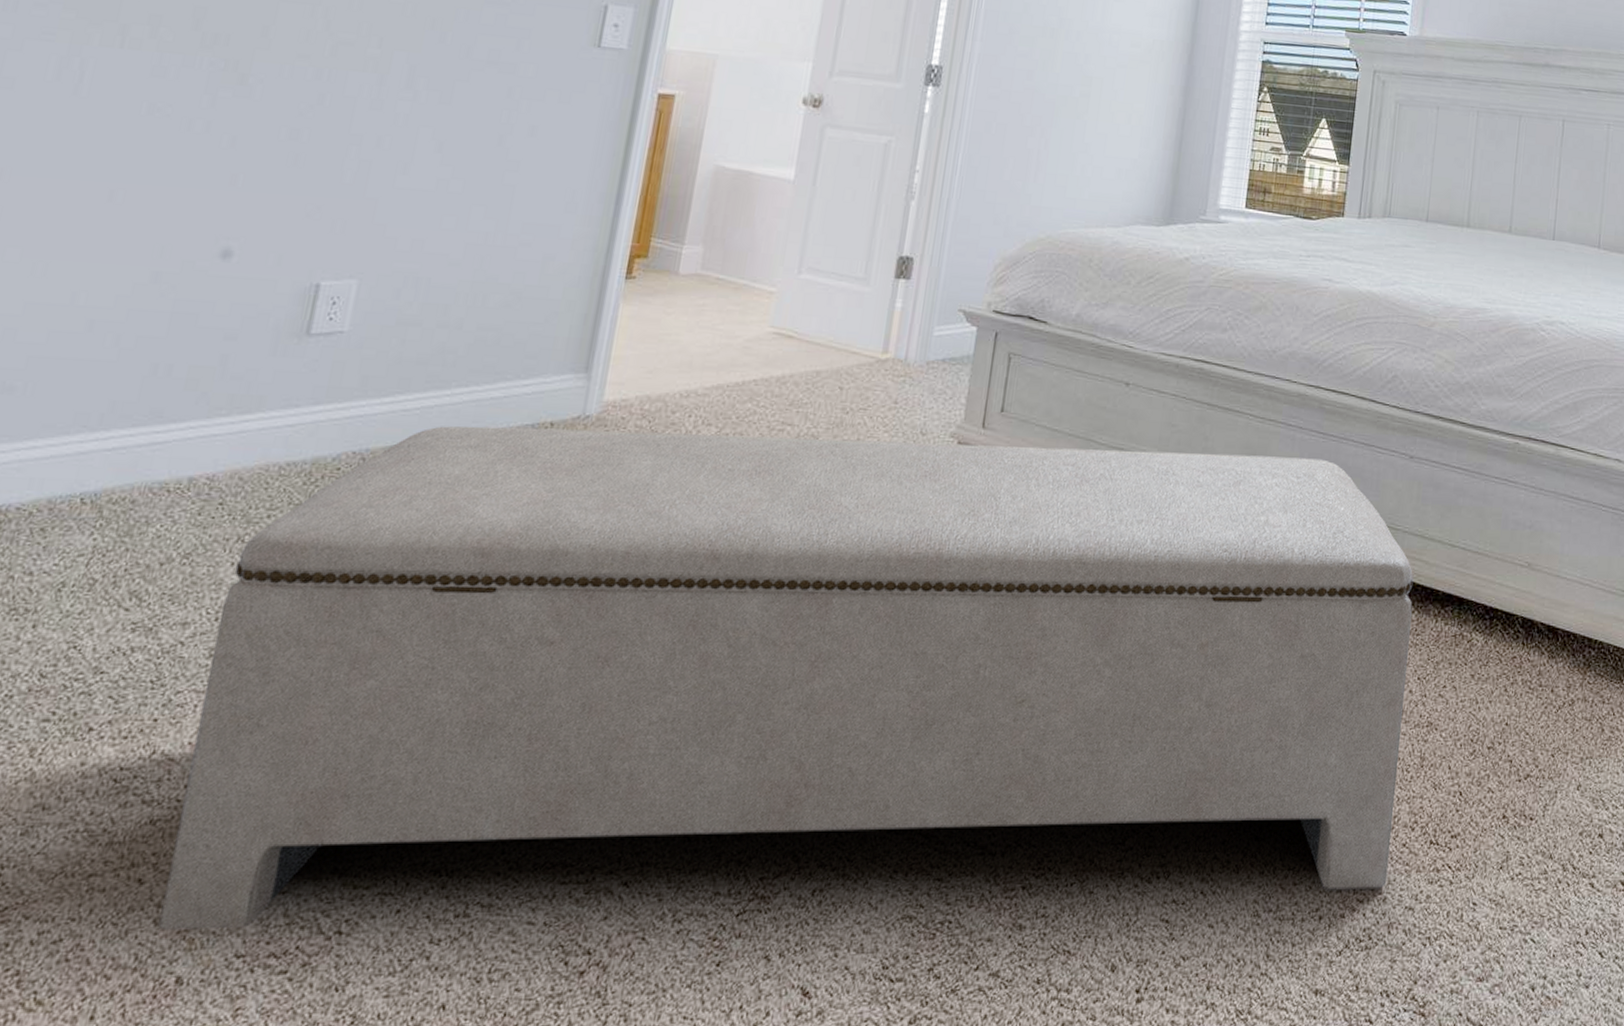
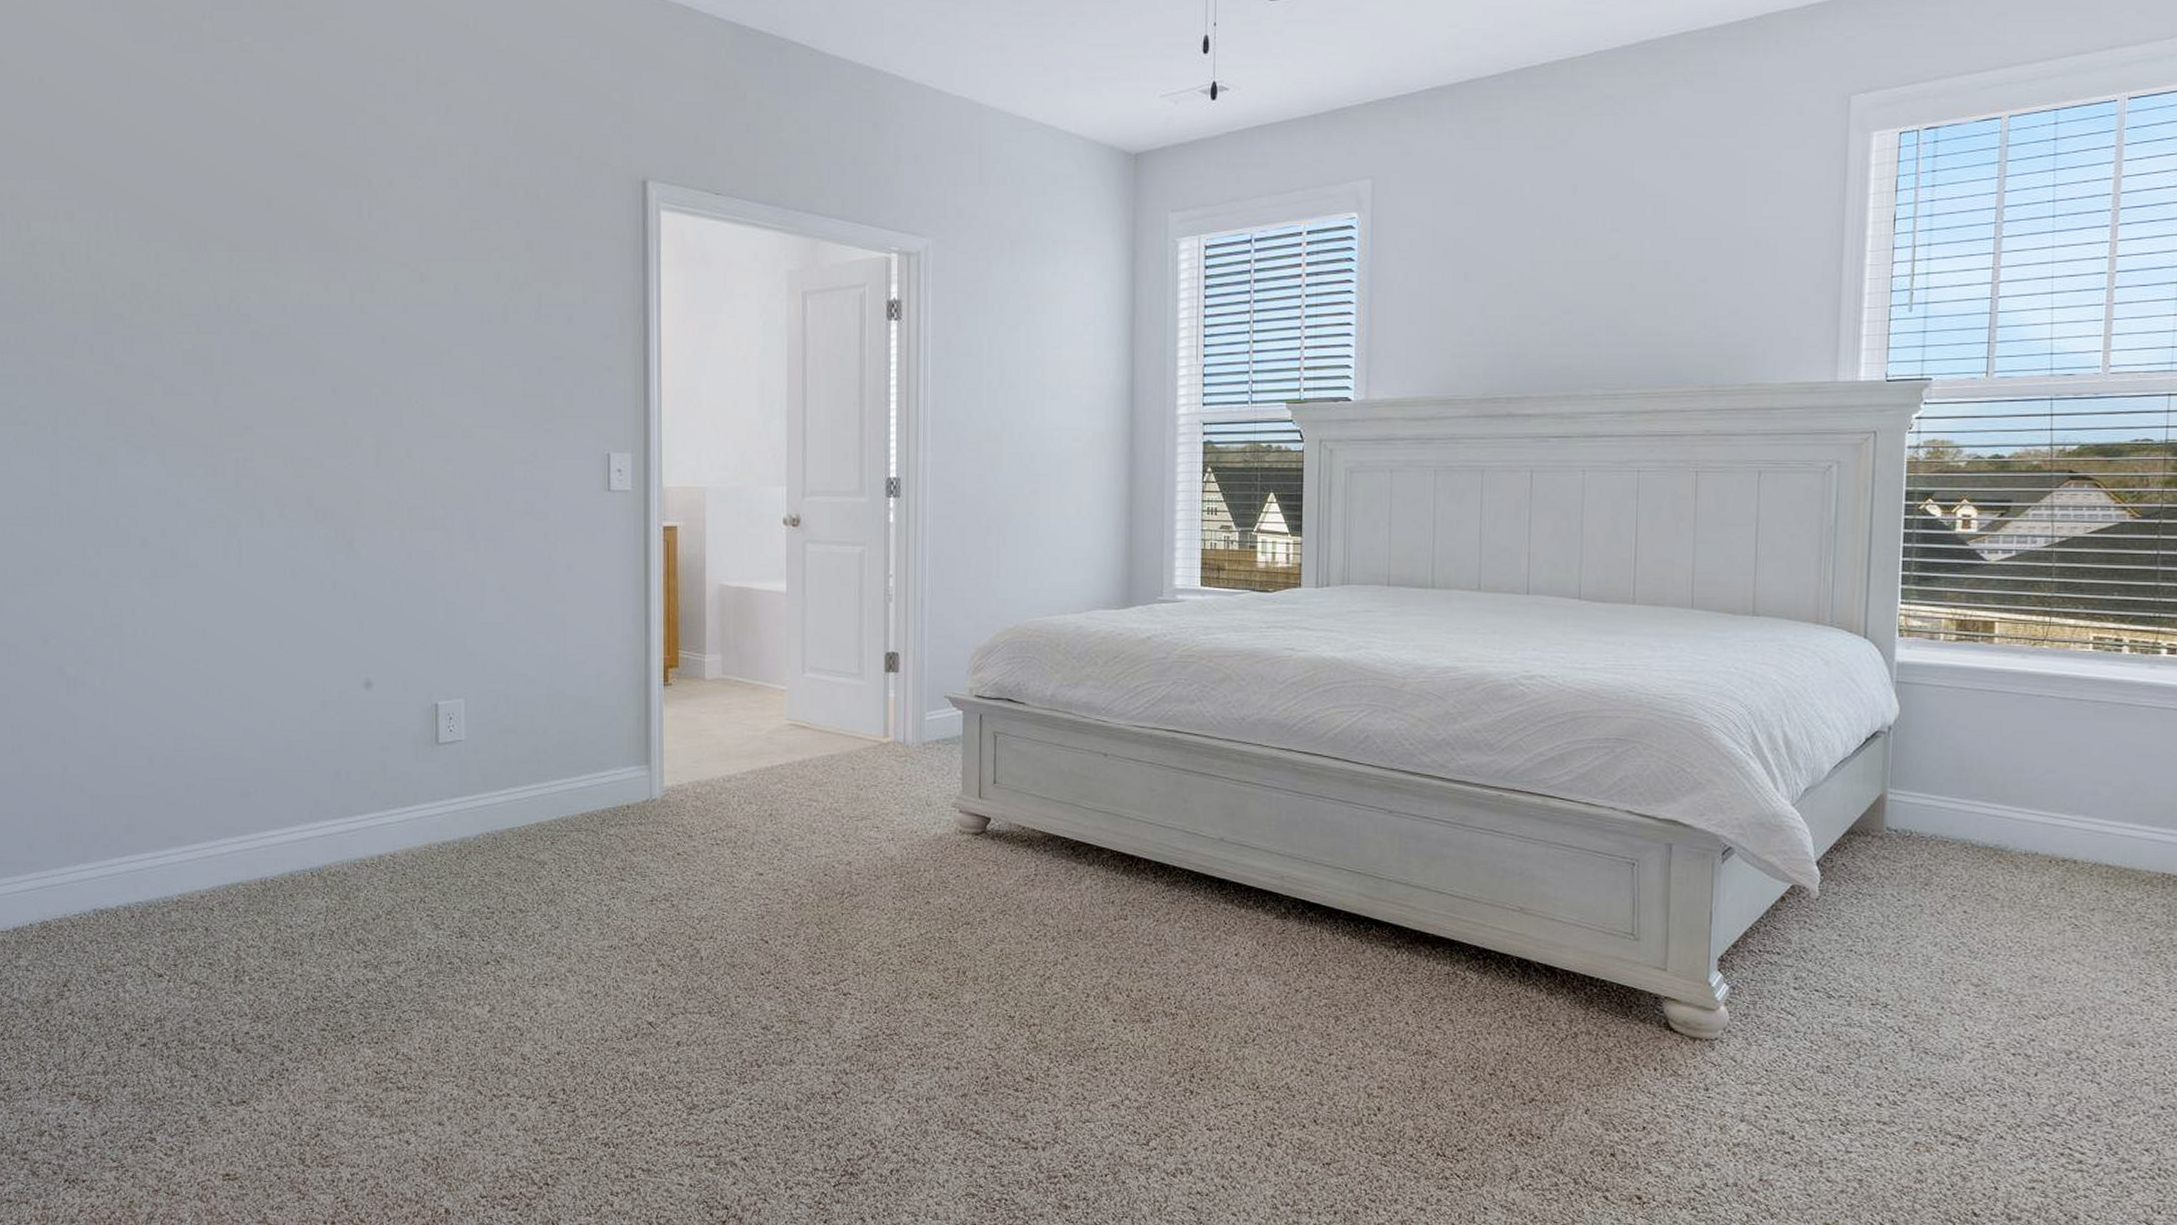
bench: present [158,425,1413,930] -> none [420,810,1402,1192]

